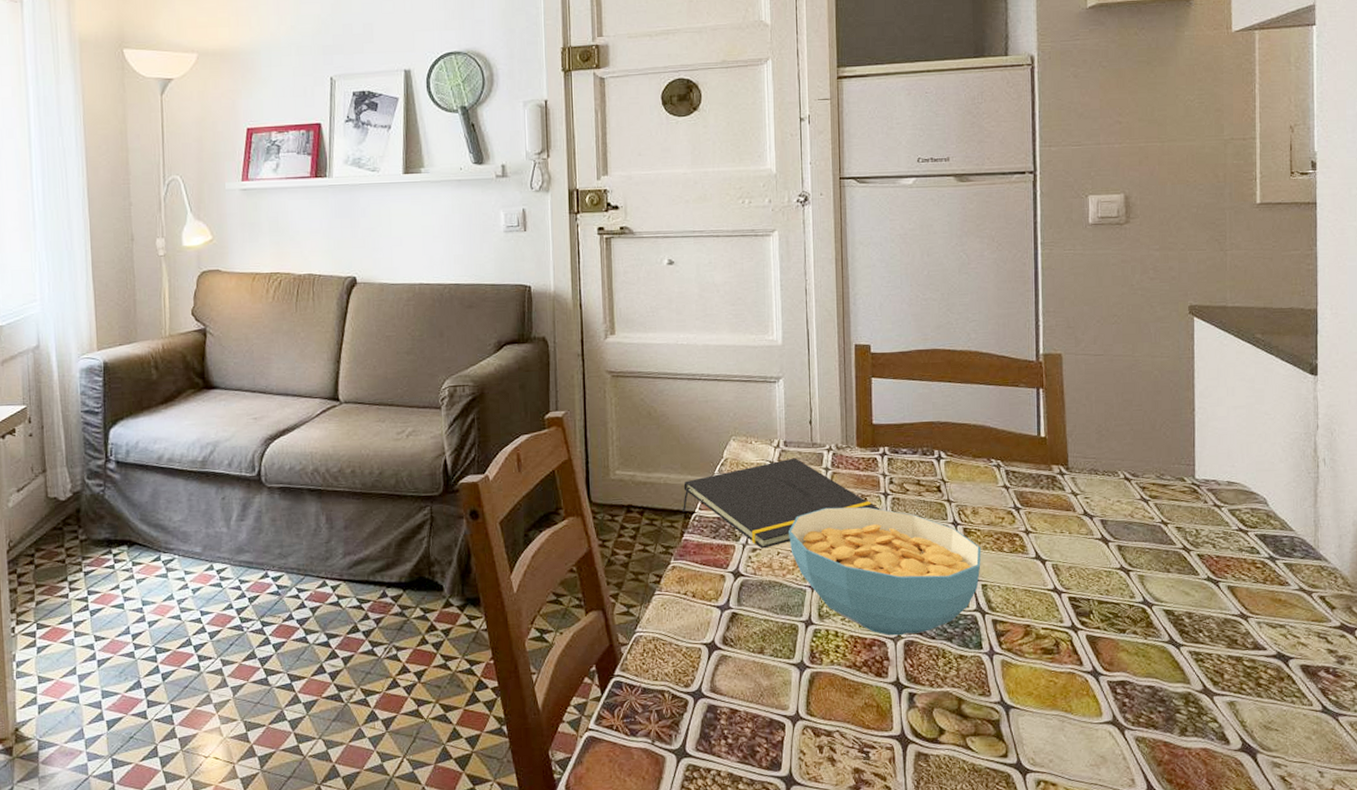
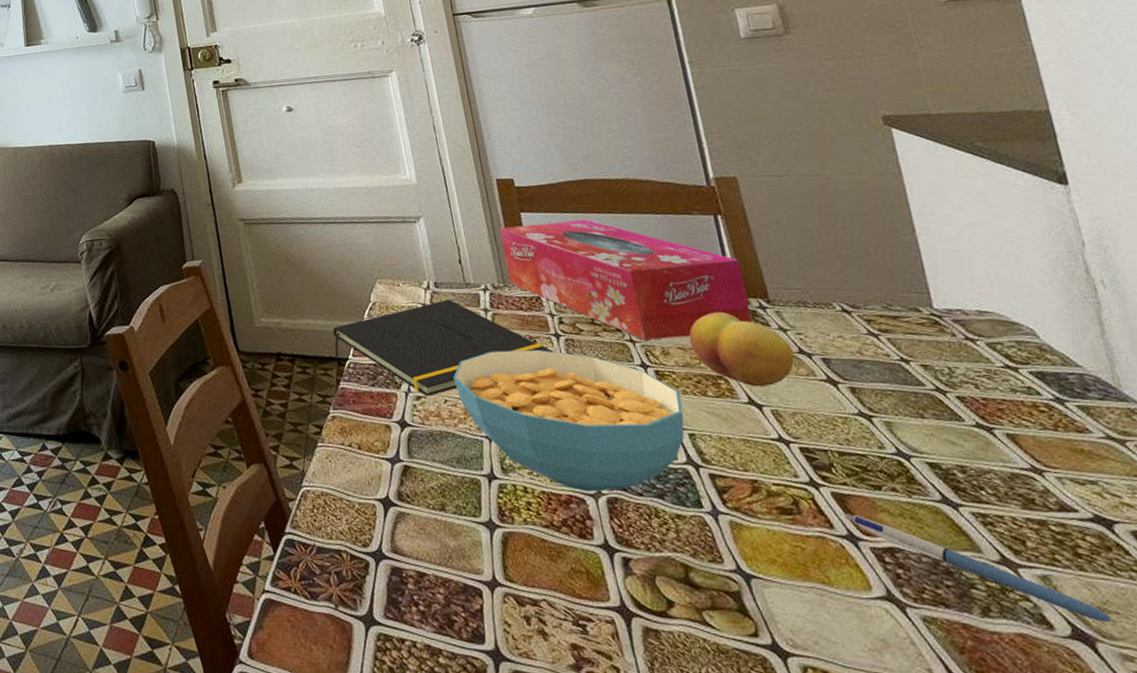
tissue box: none [851,387,1051,500] -> present [500,219,752,340]
fruit: none [998,476,1079,544] -> present [689,311,795,387]
pen: none [1093,653,1277,739] -> present [844,514,1120,625]

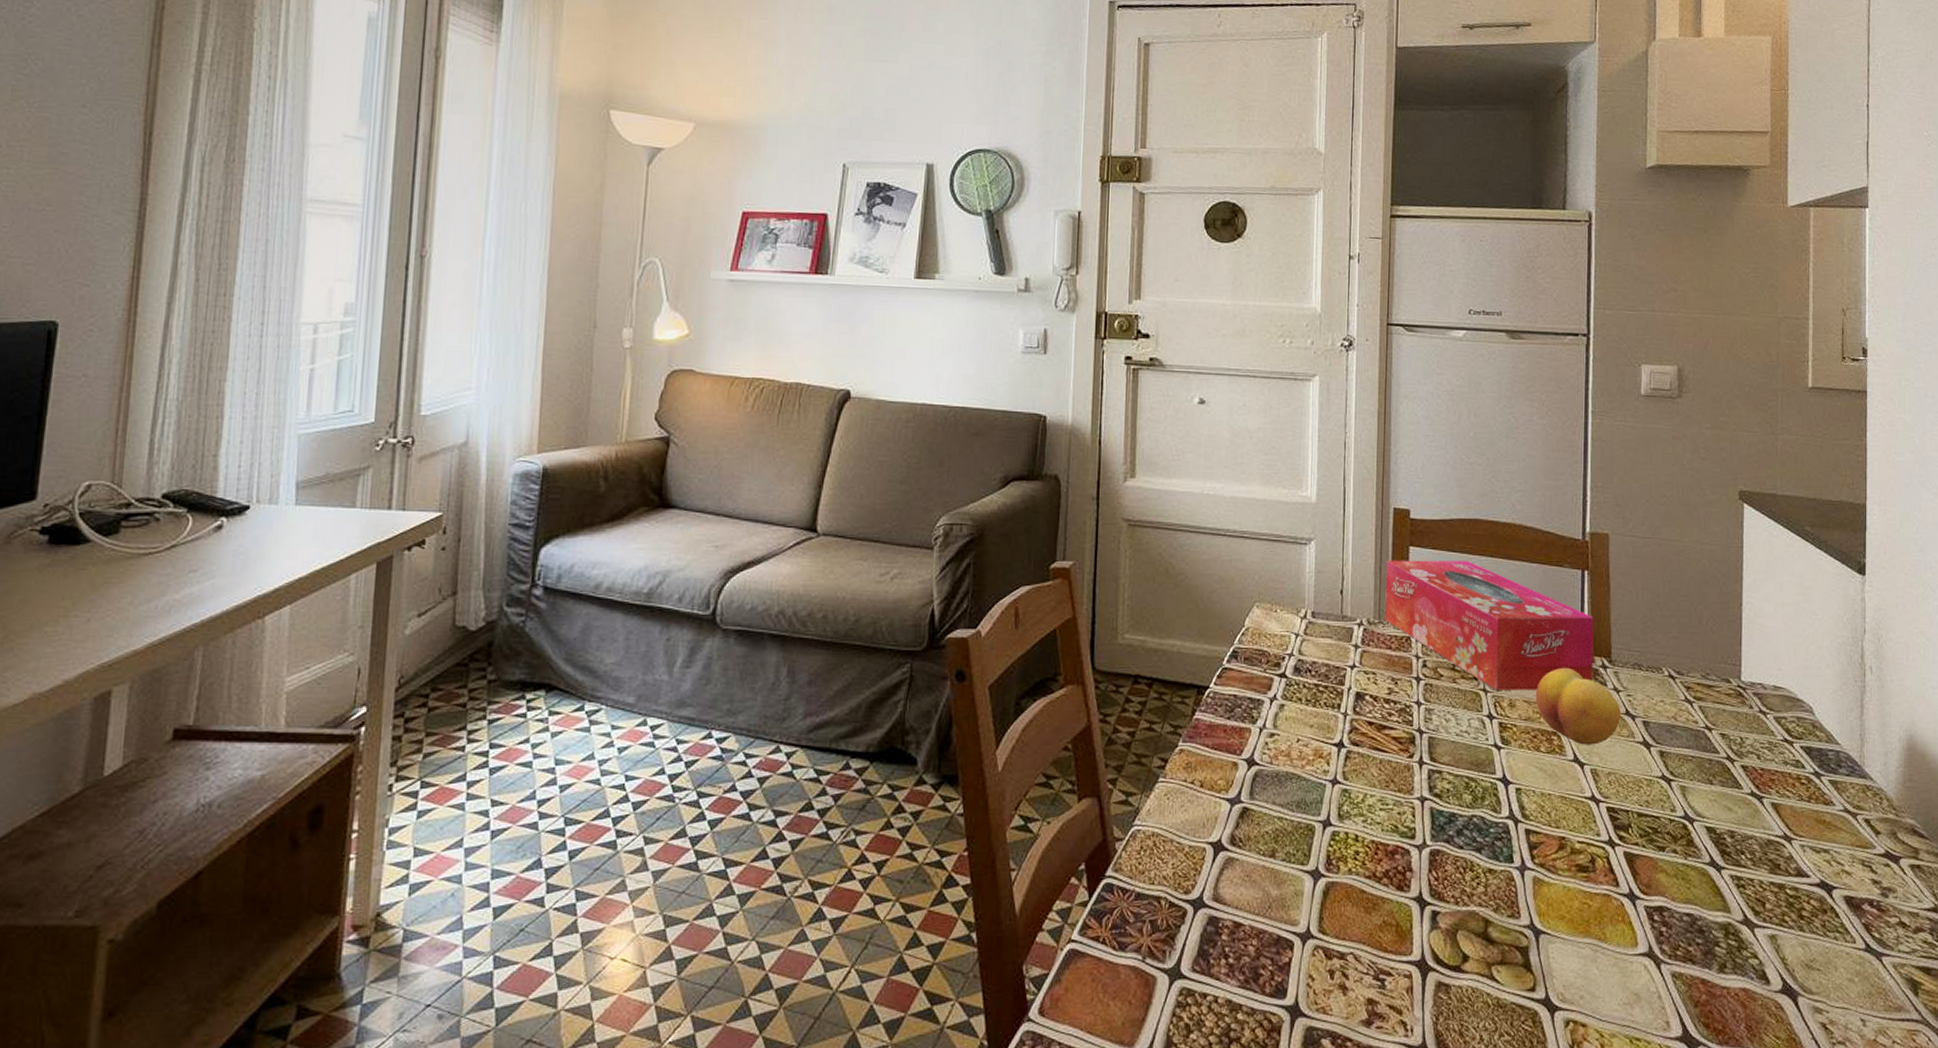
notepad: present [332,299,553,397] -> none [1195,631,1411,734]
cereal bowl: present [453,349,685,492] -> none [1311,690,1516,843]
pen: present [844,514,1120,625] -> none [1630,873,1819,980]

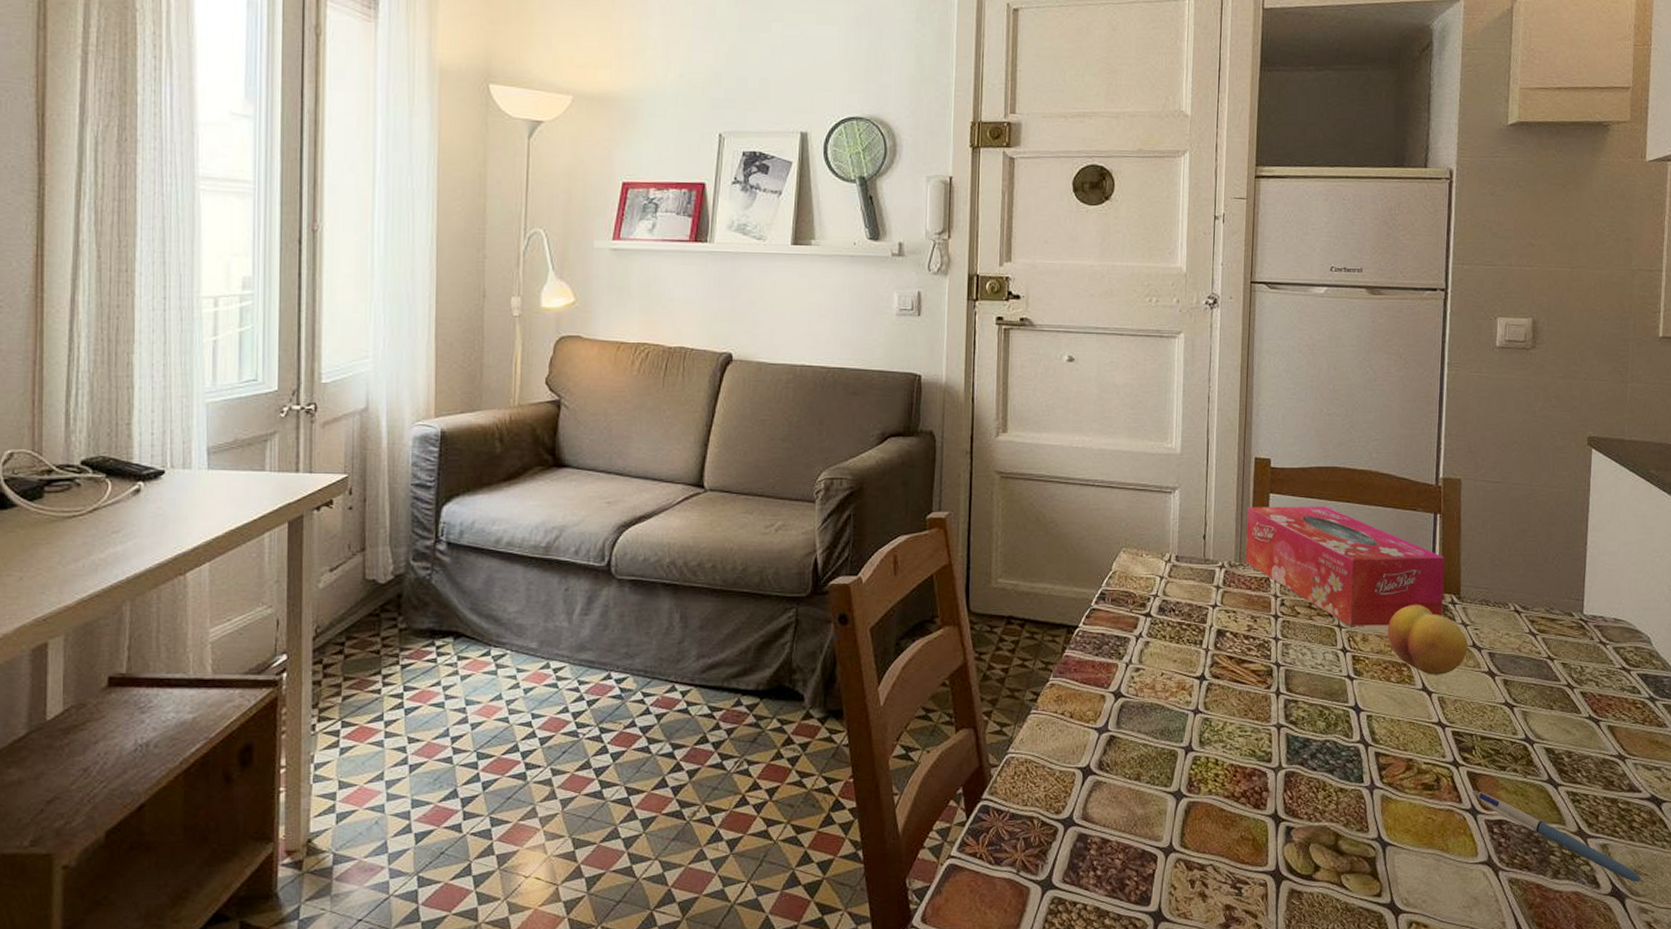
pen: none [1630,873,1819,980] -> present [1472,791,1646,884]

